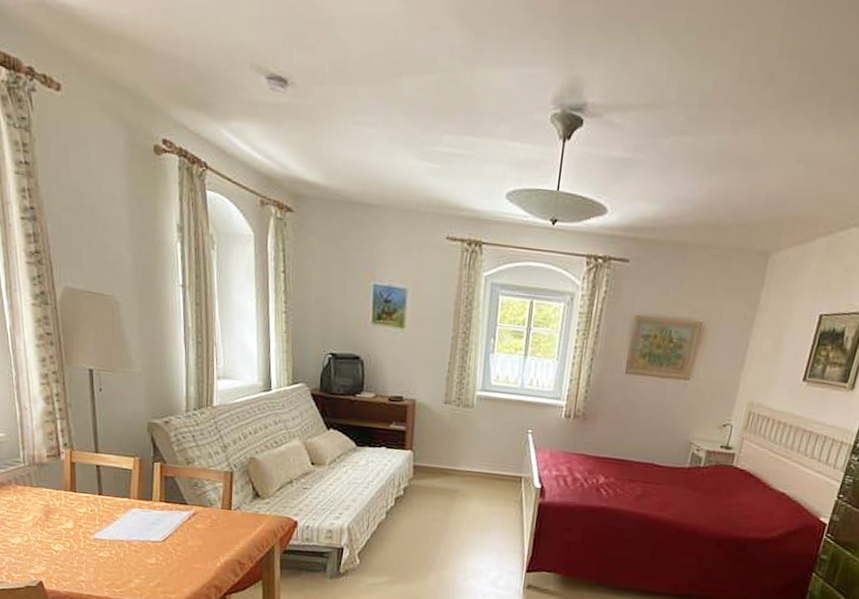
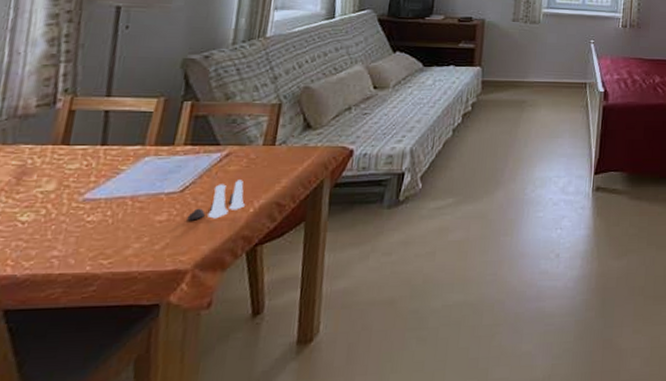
salt and pepper shaker set: none [170,537,214,568] -> present [187,180,246,221]

